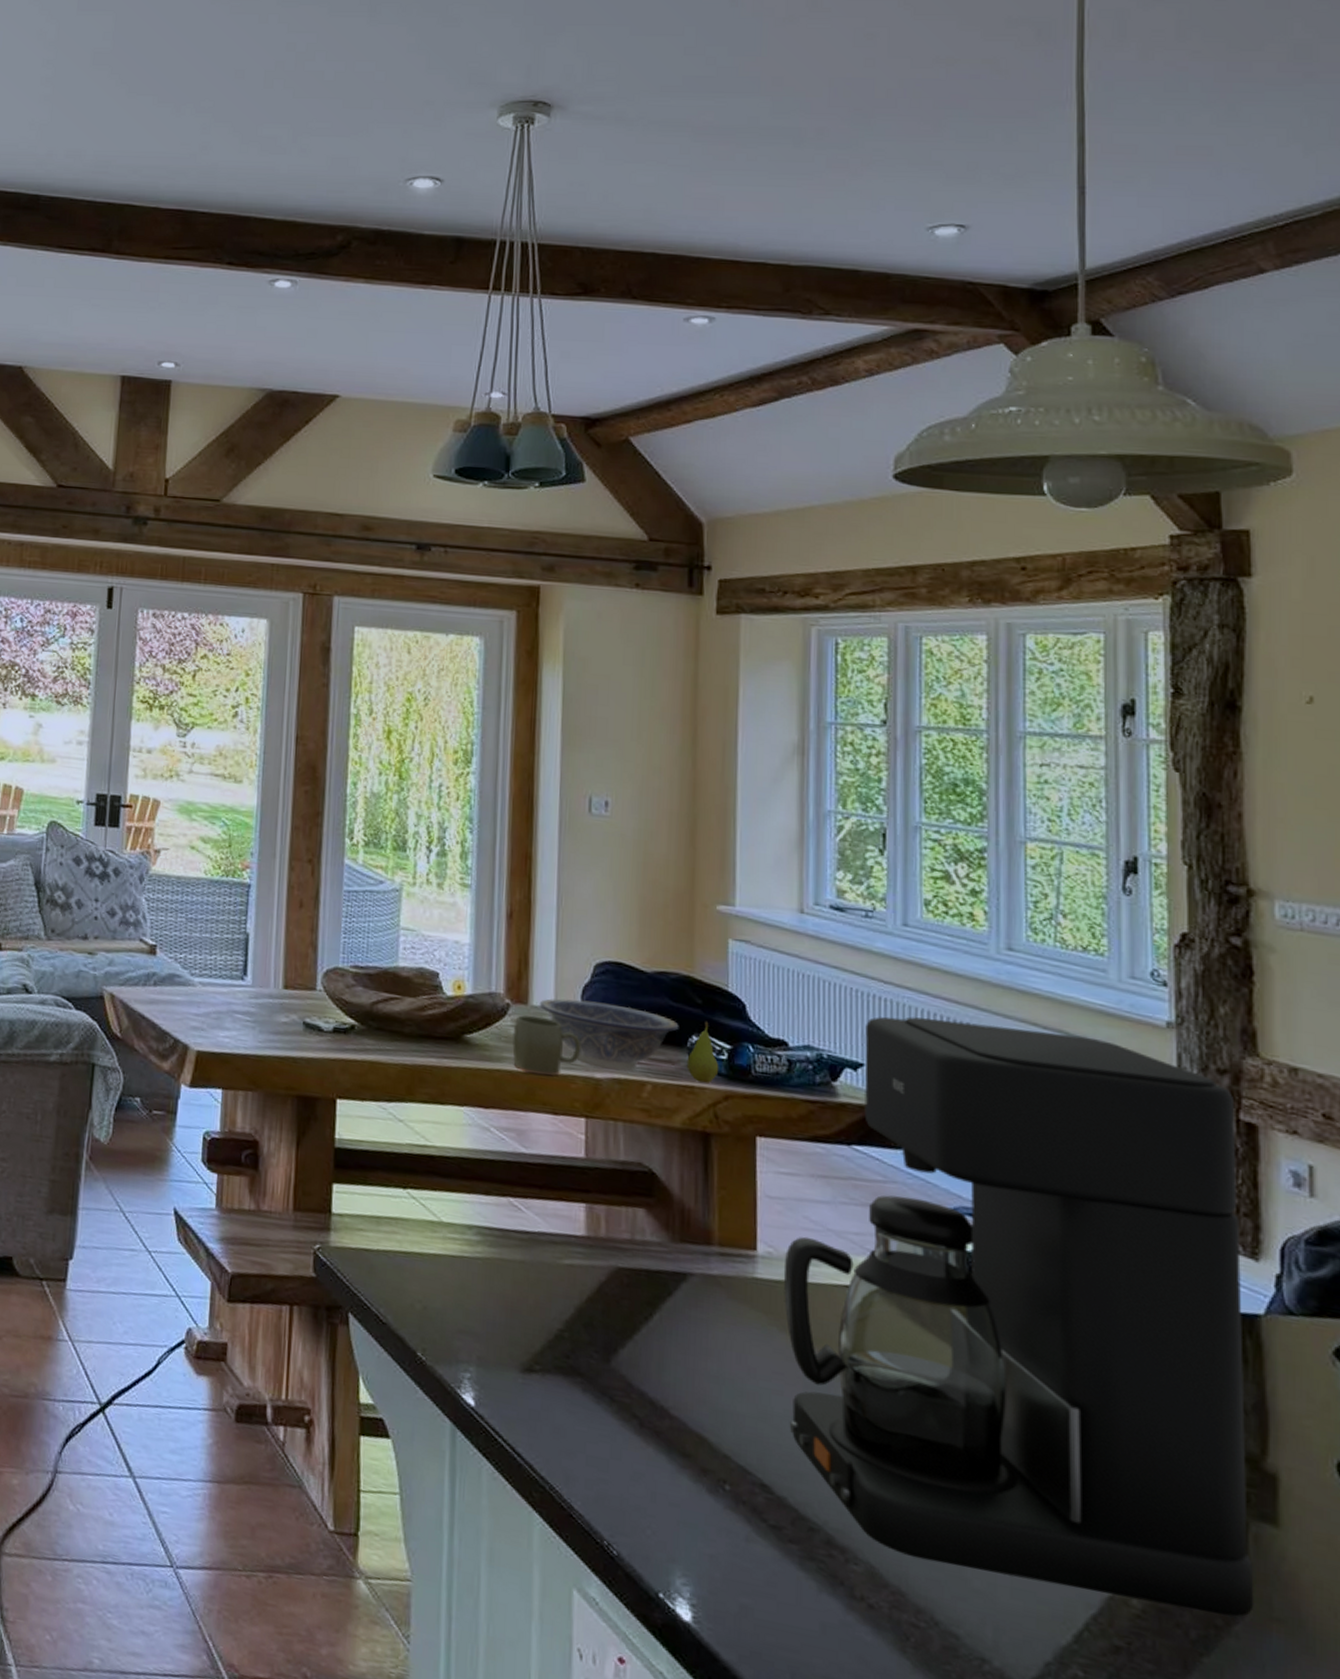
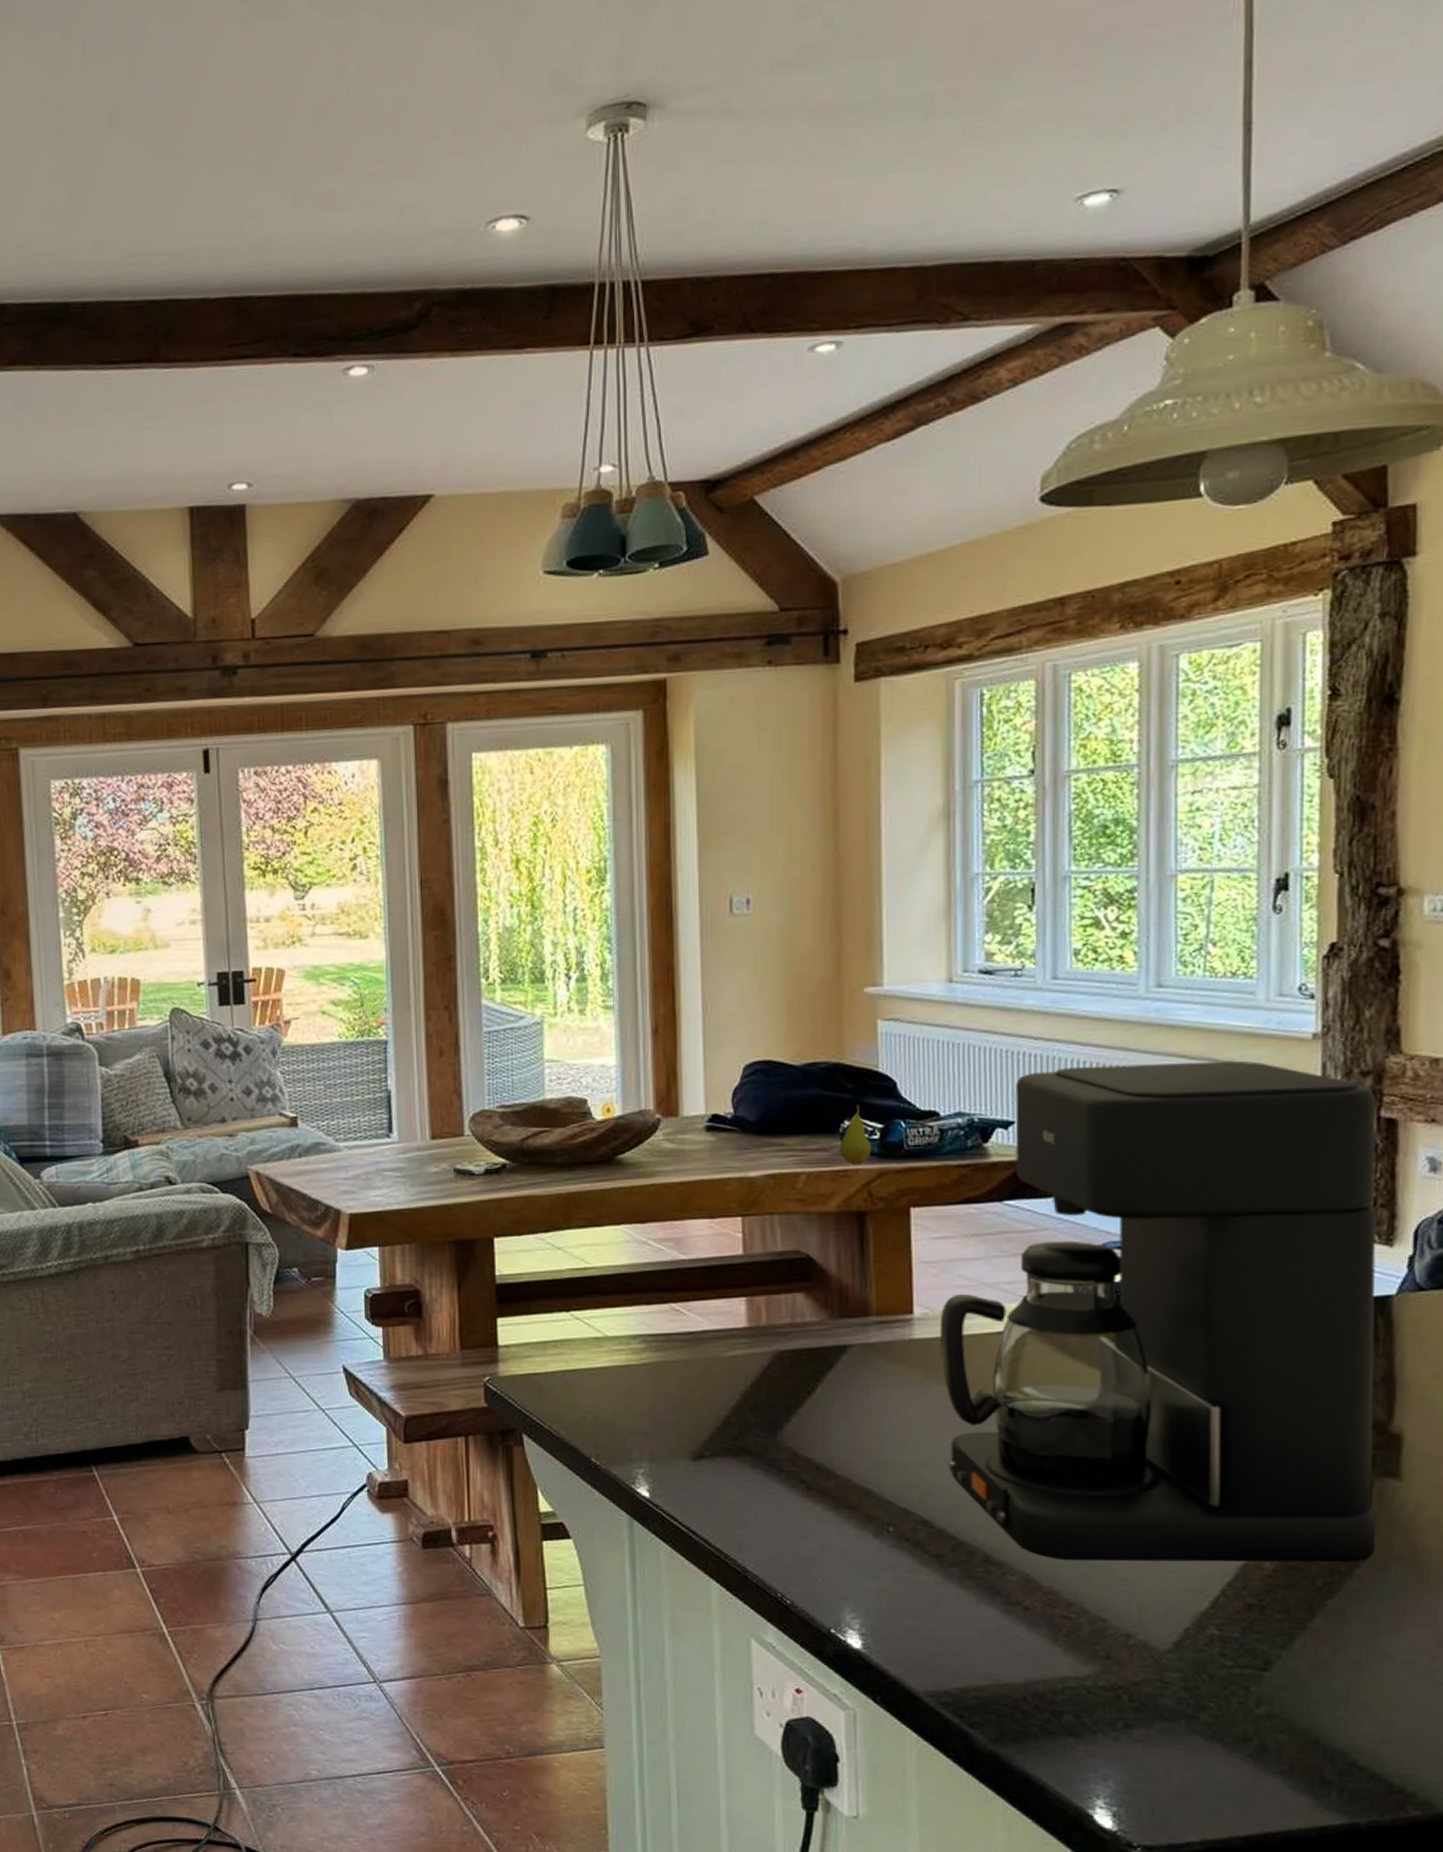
mug: present [512,1015,582,1076] -> none [665,1126,734,1183]
decorative bowl: present [539,998,679,1071] -> none [690,1102,831,1167]

